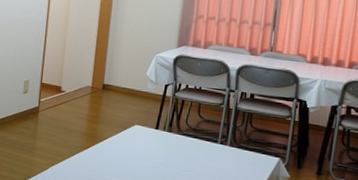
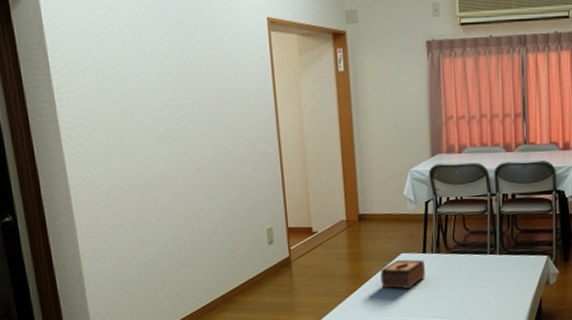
tissue box: none [112,129,156,157] -> present [380,259,425,289]

